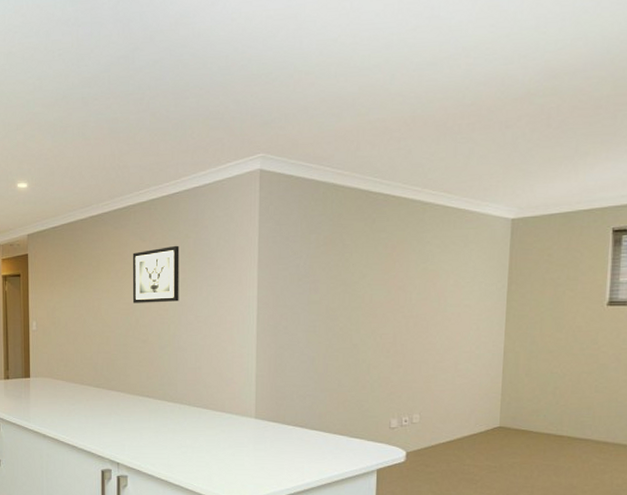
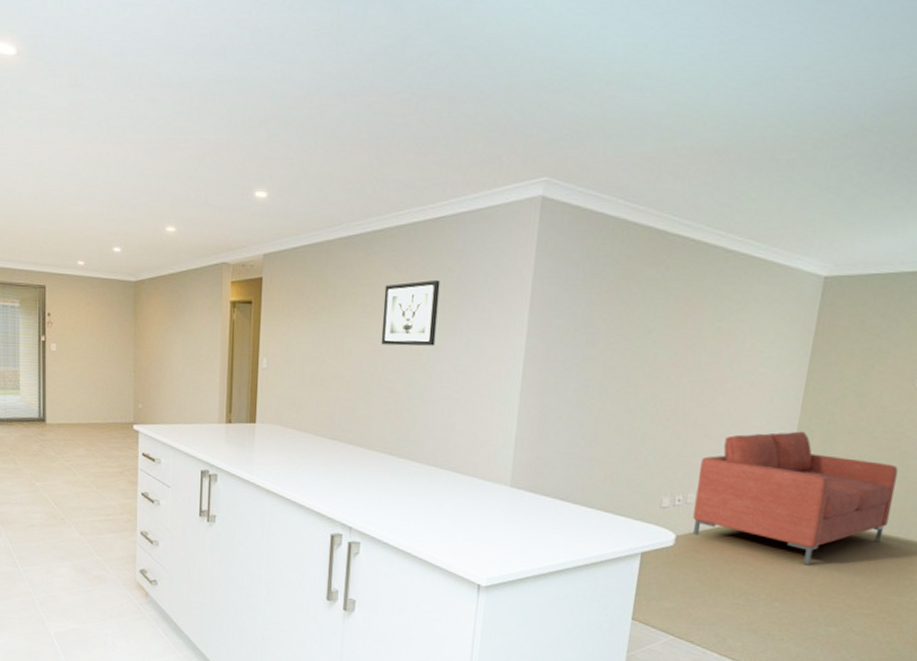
sofa: none [420,353,599,472] -> present [693,431,898,566]

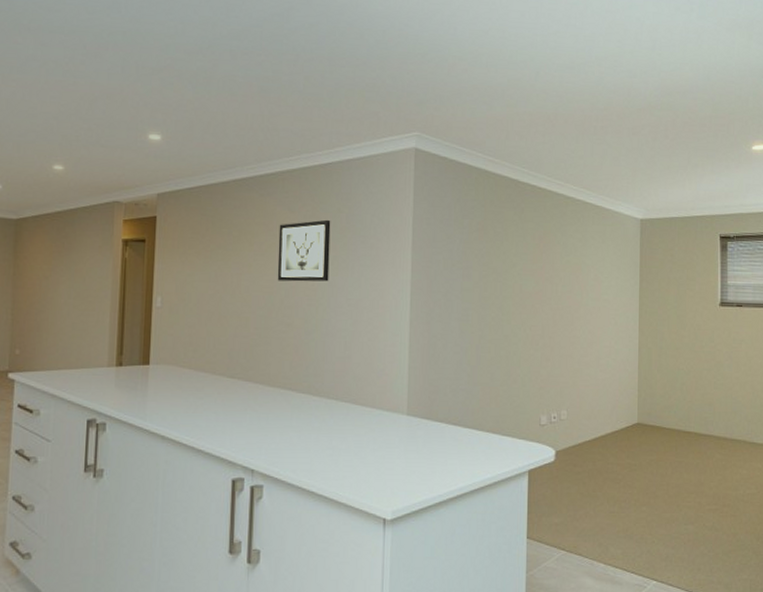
sofa: present [693,431,898,566] -> none [567,349,717,470]

